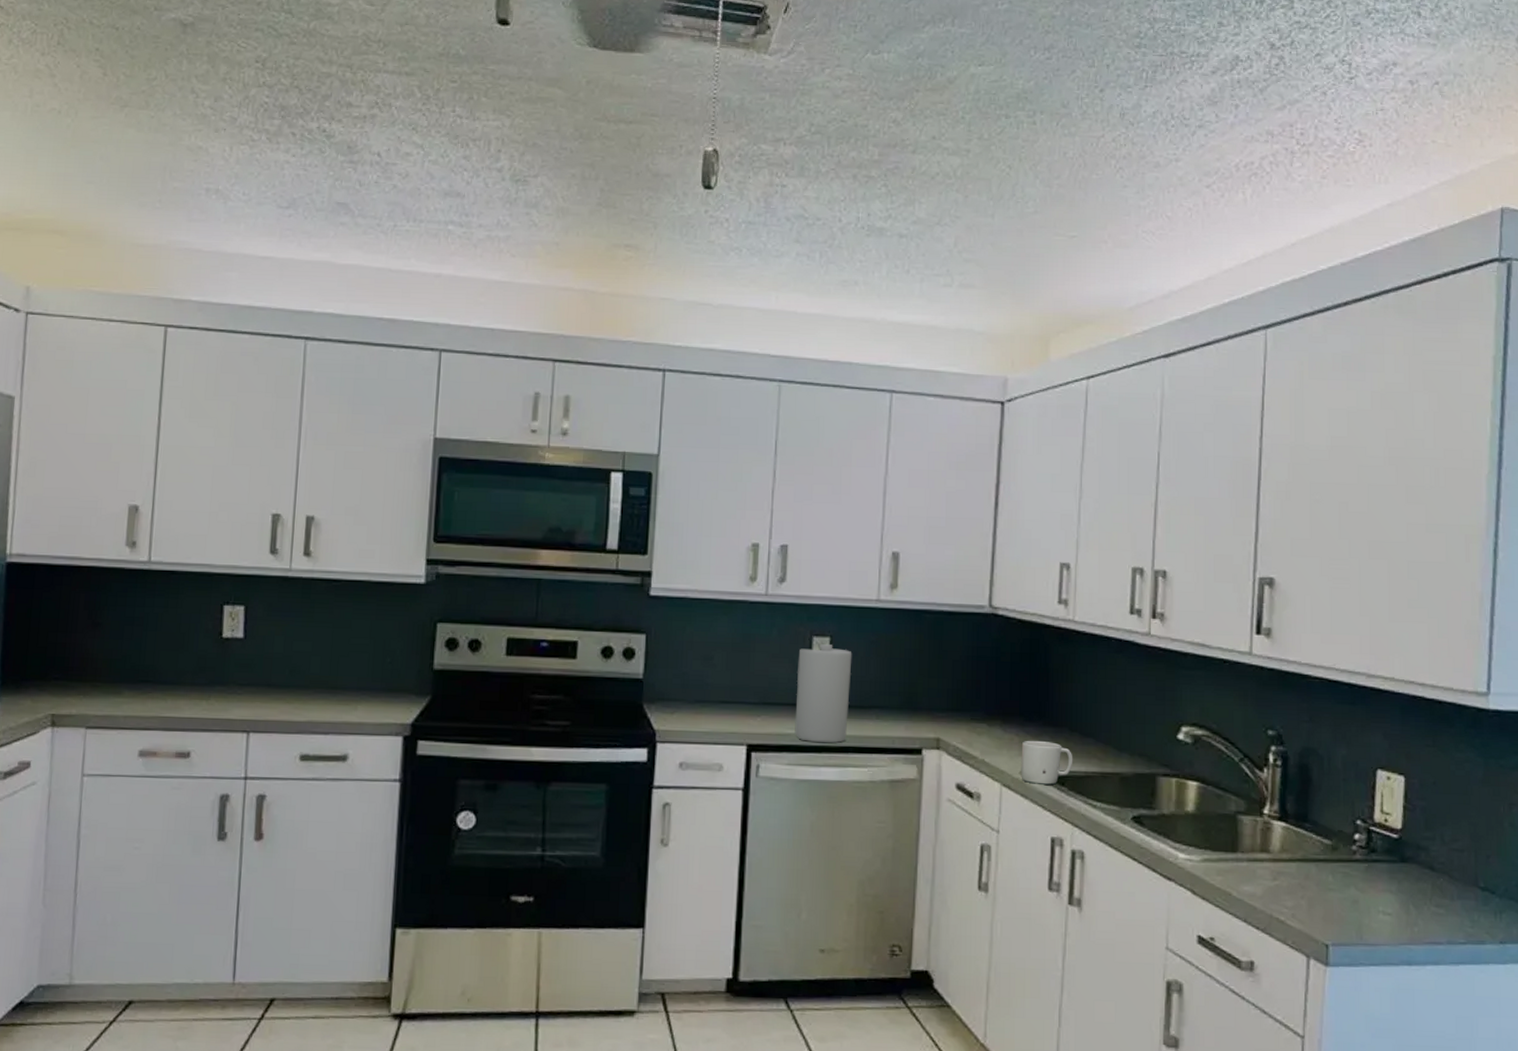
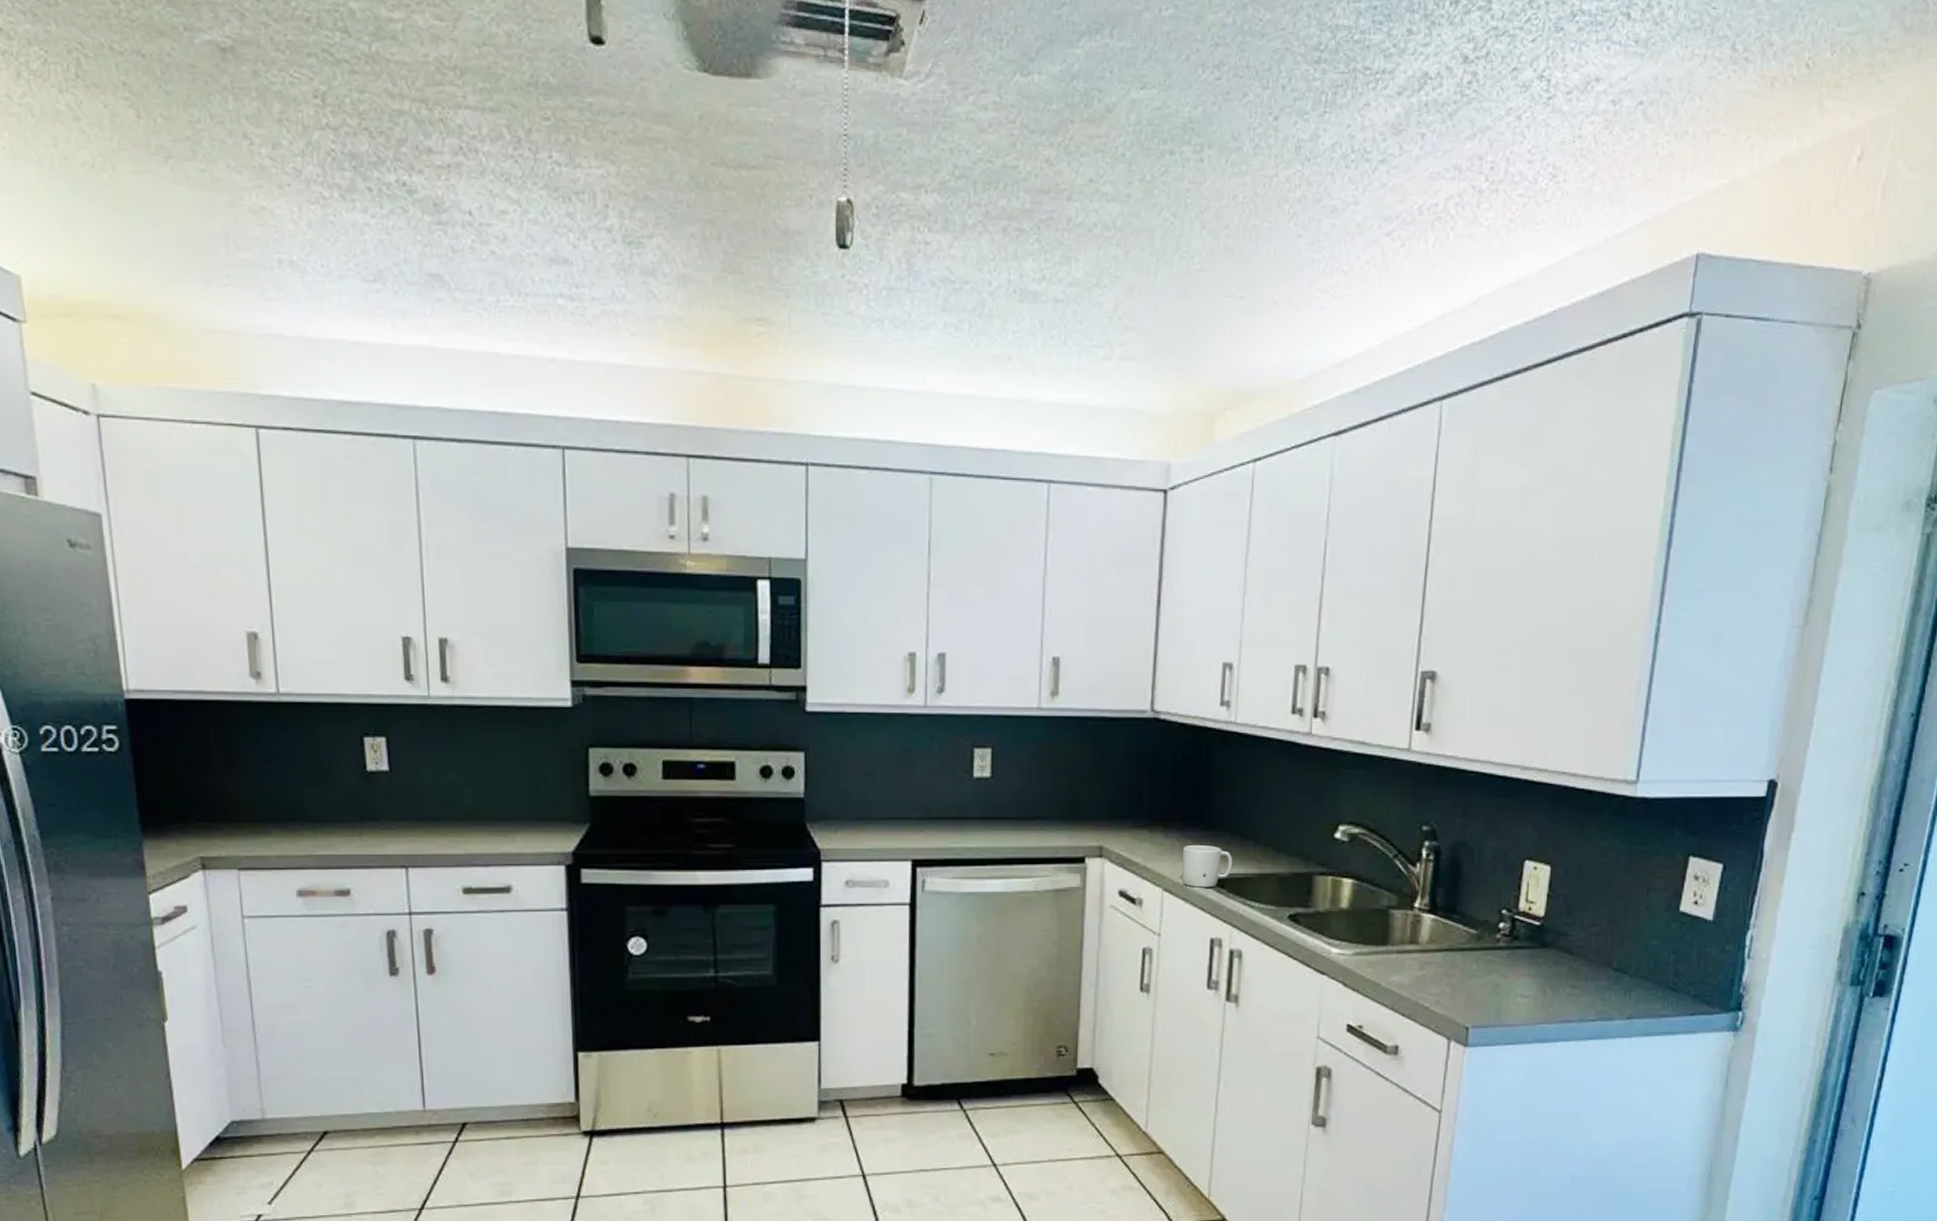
paper towel holder: present [794,644,852,743] -> none [959,756,1014,856]

